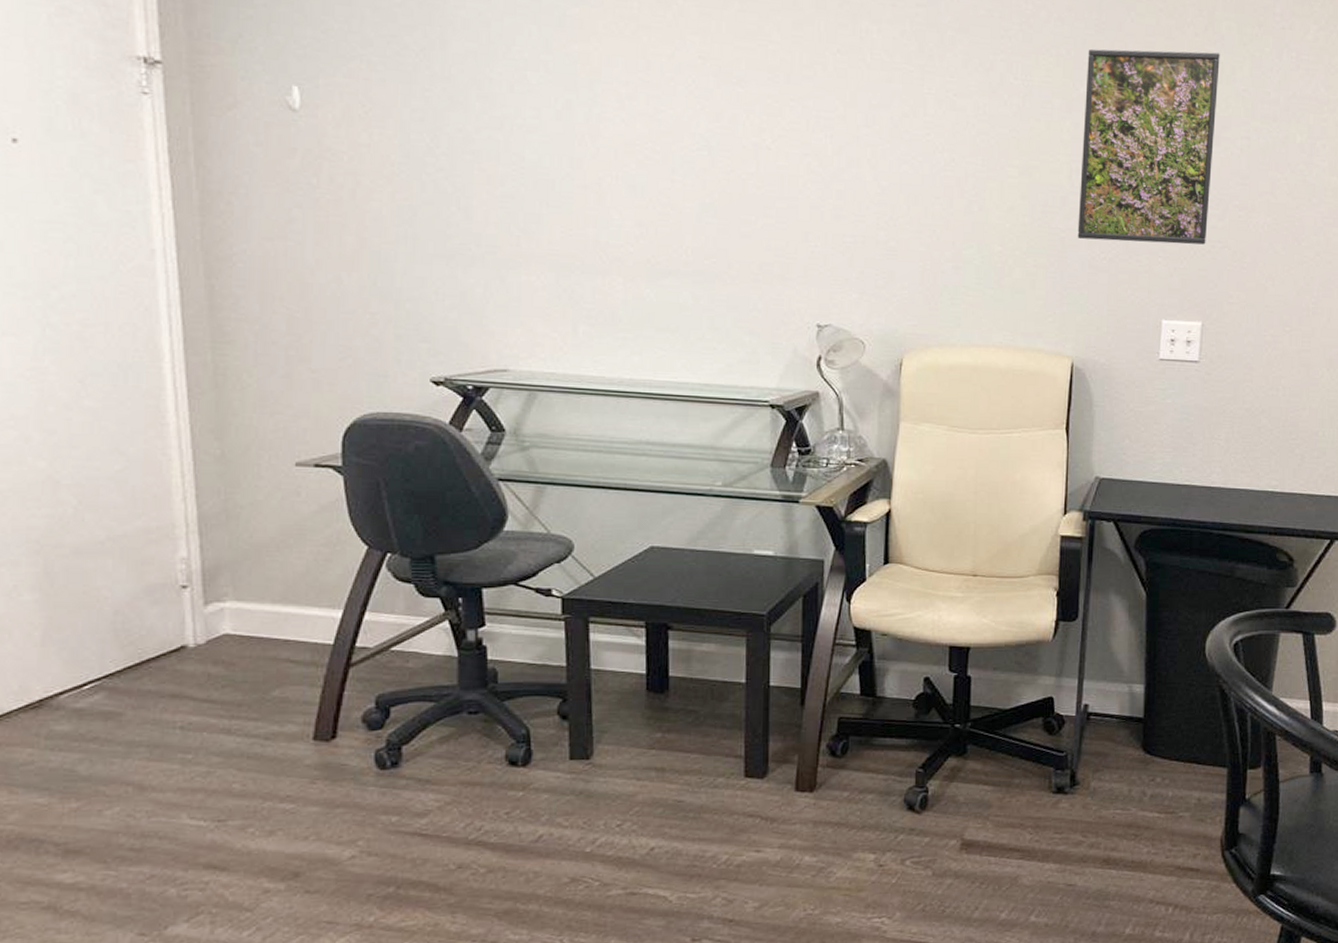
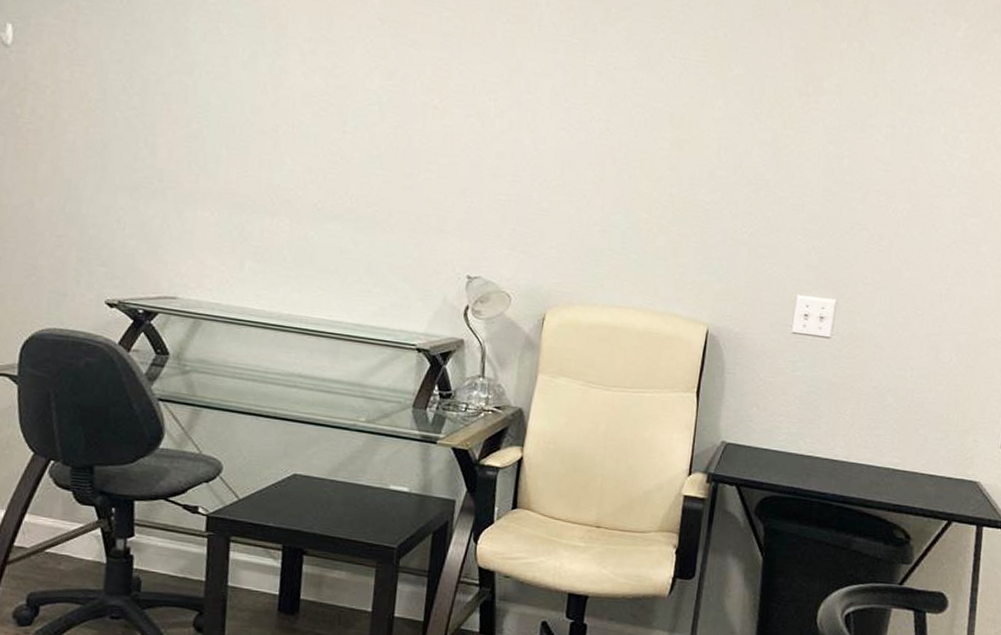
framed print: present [1077,48,1220,245] -> none [721,33,872,226]

